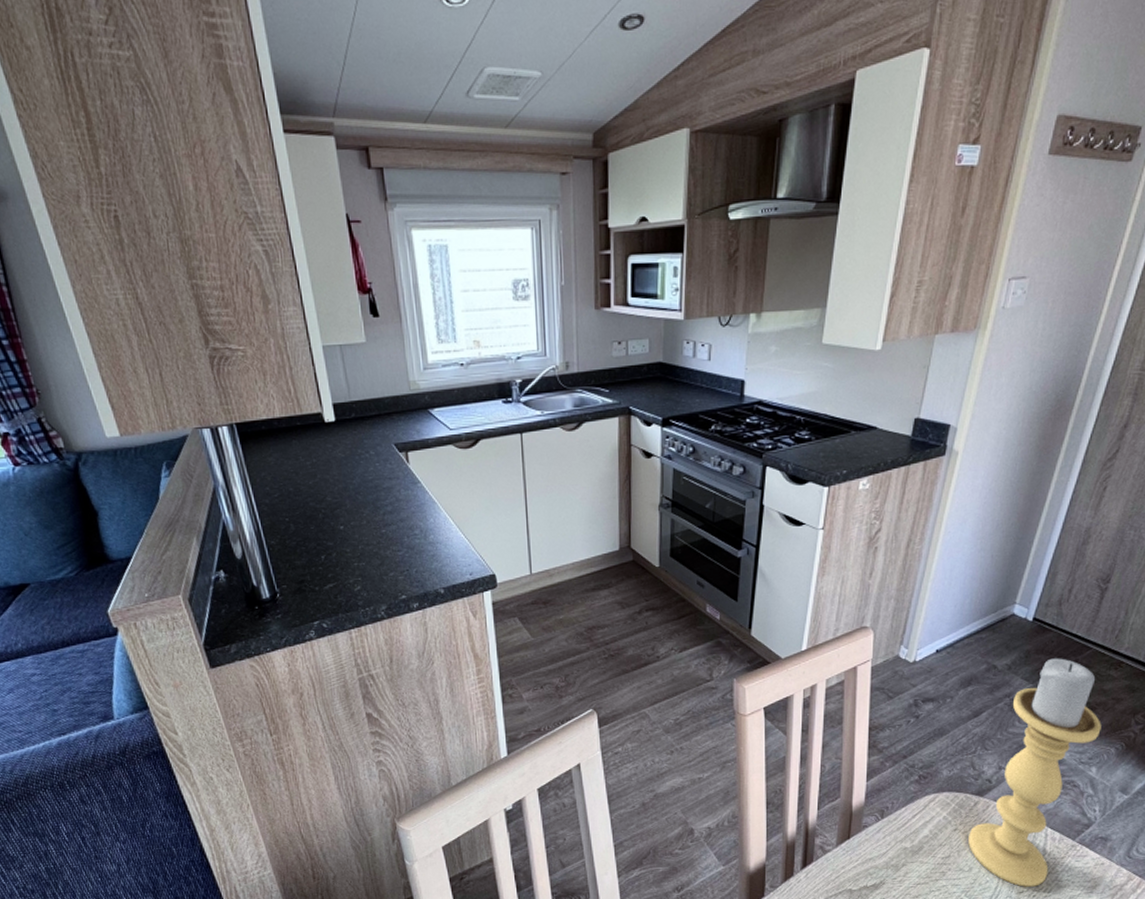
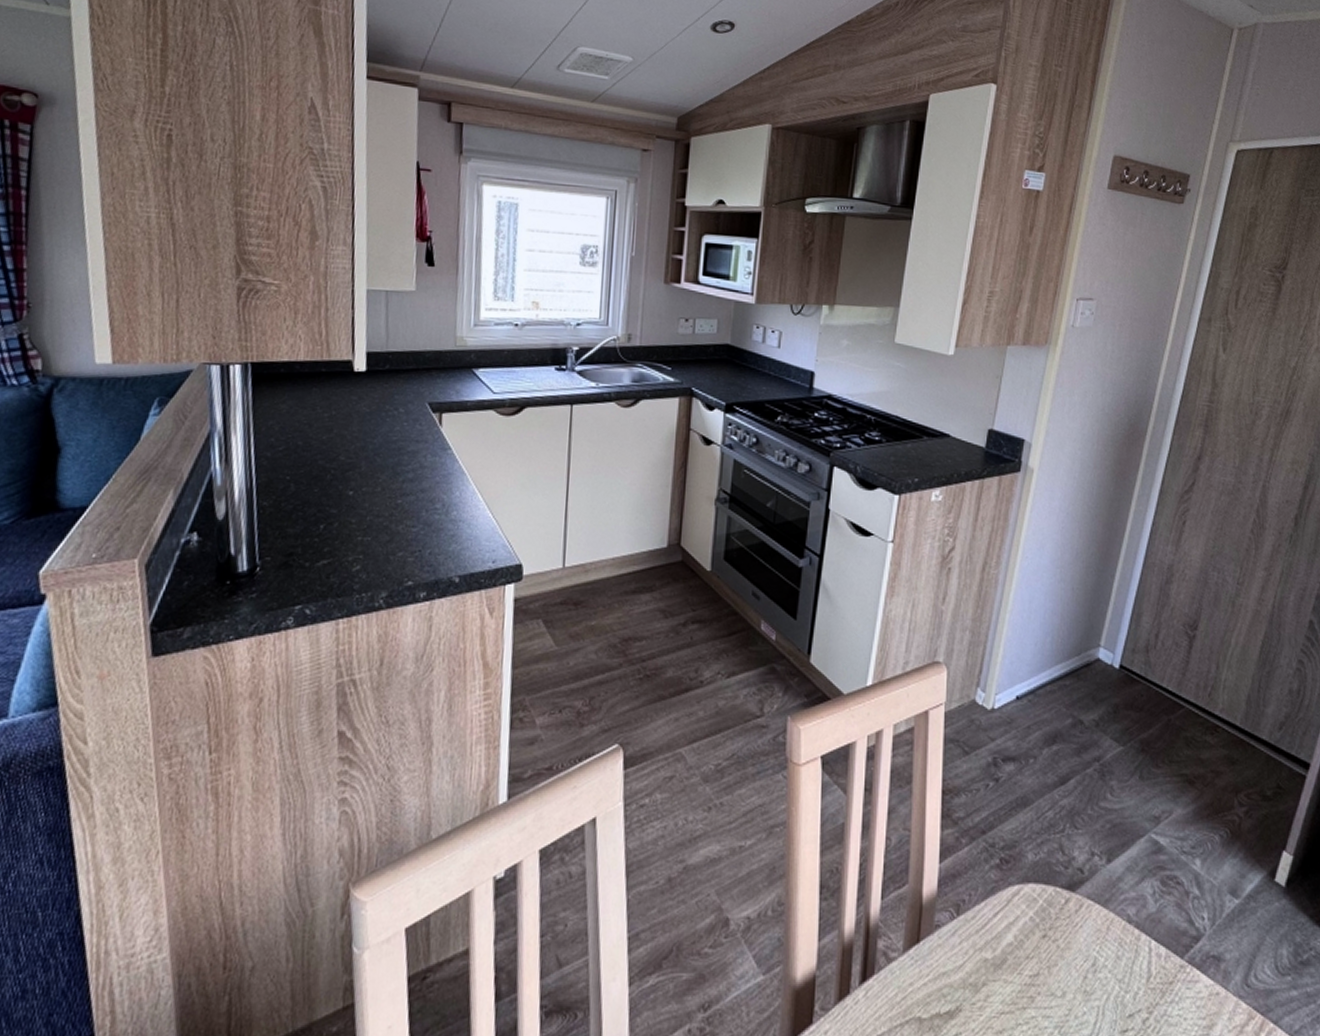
candle holder: present [968,658,1101,887] -> none [1060,716,1202,1023]

